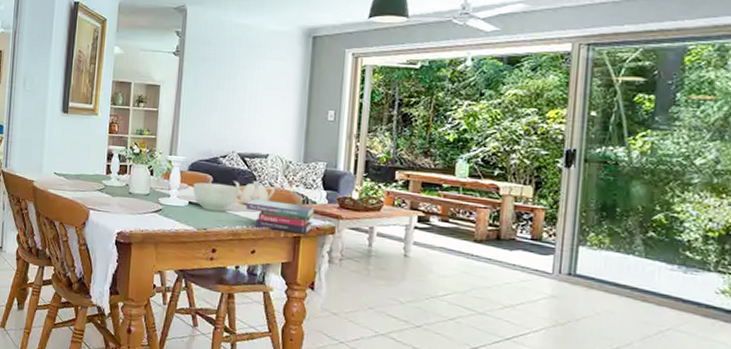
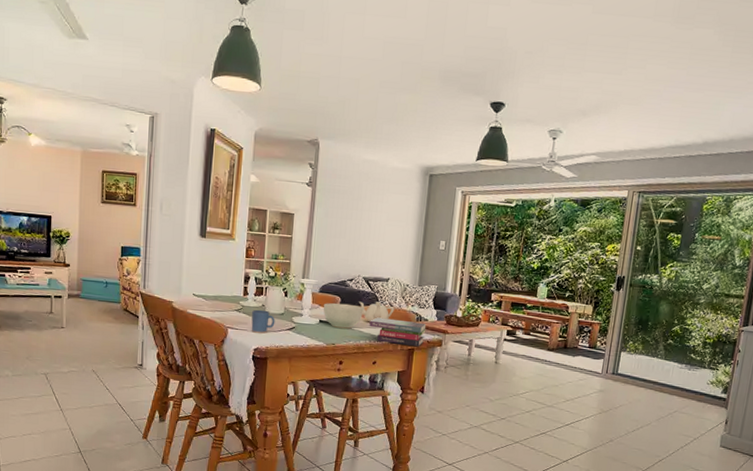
mug: none [114,189,140,216] -> present [251,309,275,334]

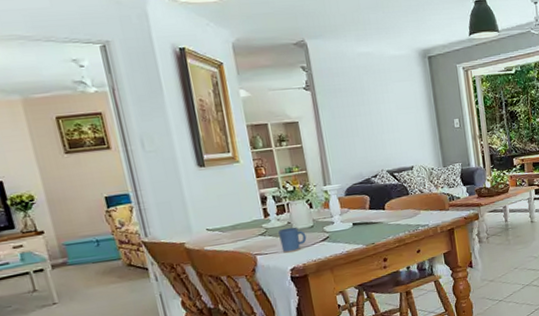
bowl: present [323,302,365,329] -> none [352,199,396,227]
teapot: present [358,301,395,322] -> none [388,191,426,214]
books: present [369,317,427,347] -> none [404,201,461,229]

